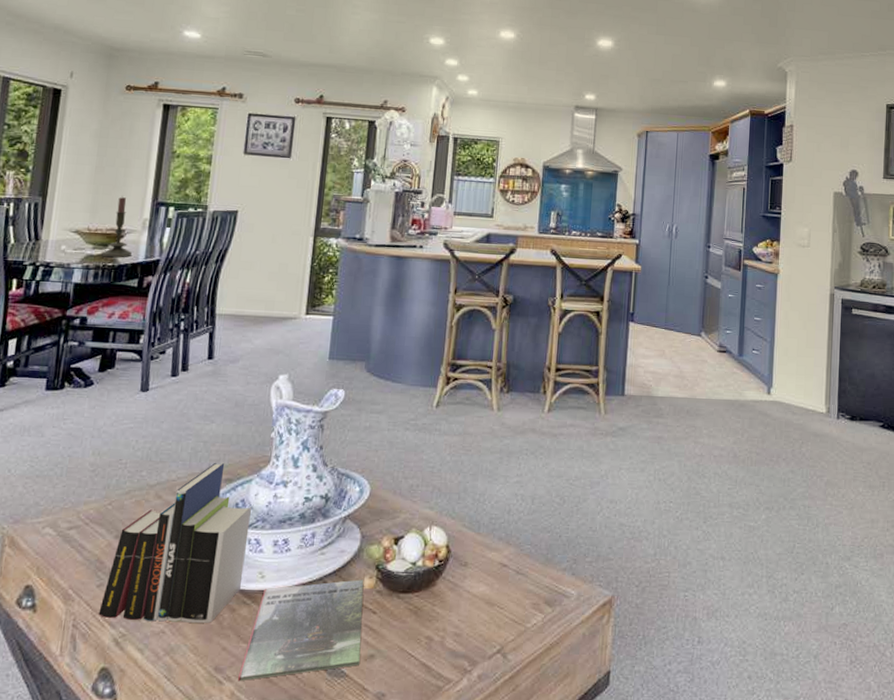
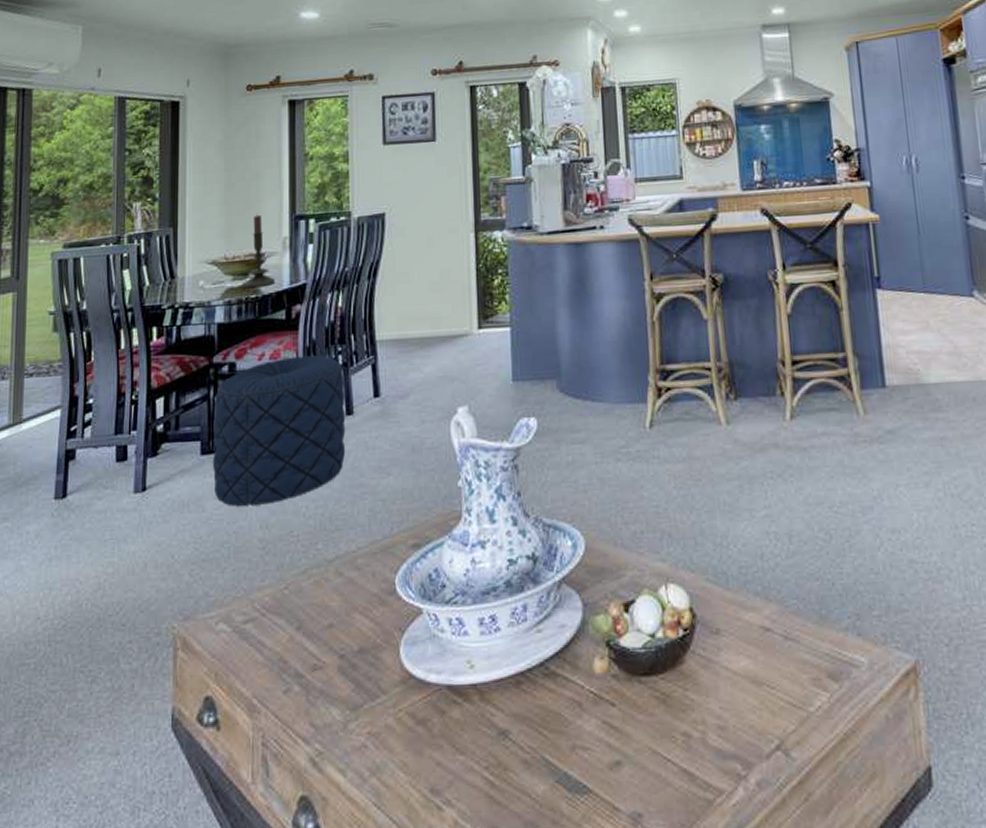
pouf: none [54,318,184,436] -> present [212,355,346,506]
book: present [98,462,251,623] -> none [289,524,449,733]
magazine: present [237,579,364,682] -> none [459,661,604,806]

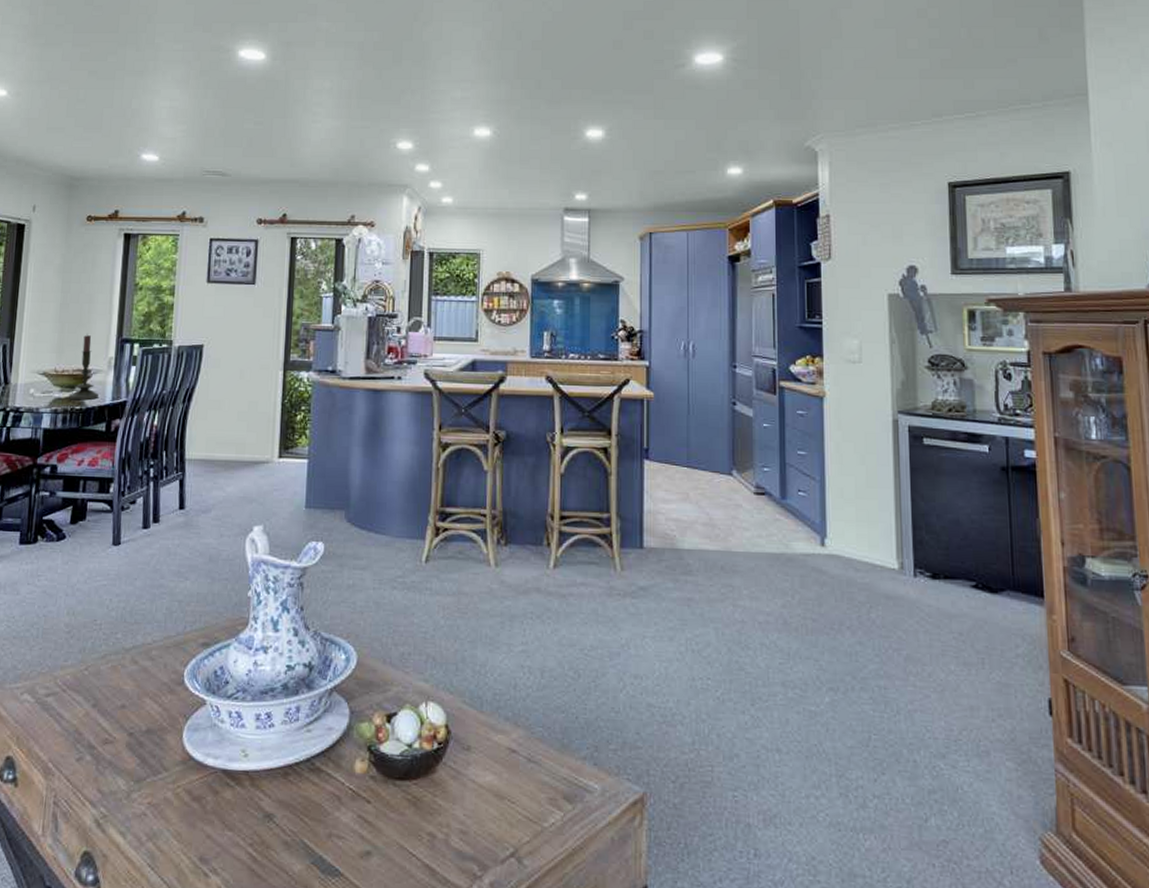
pouf: present [212,355,346,506] -> none [29,465,154,594]

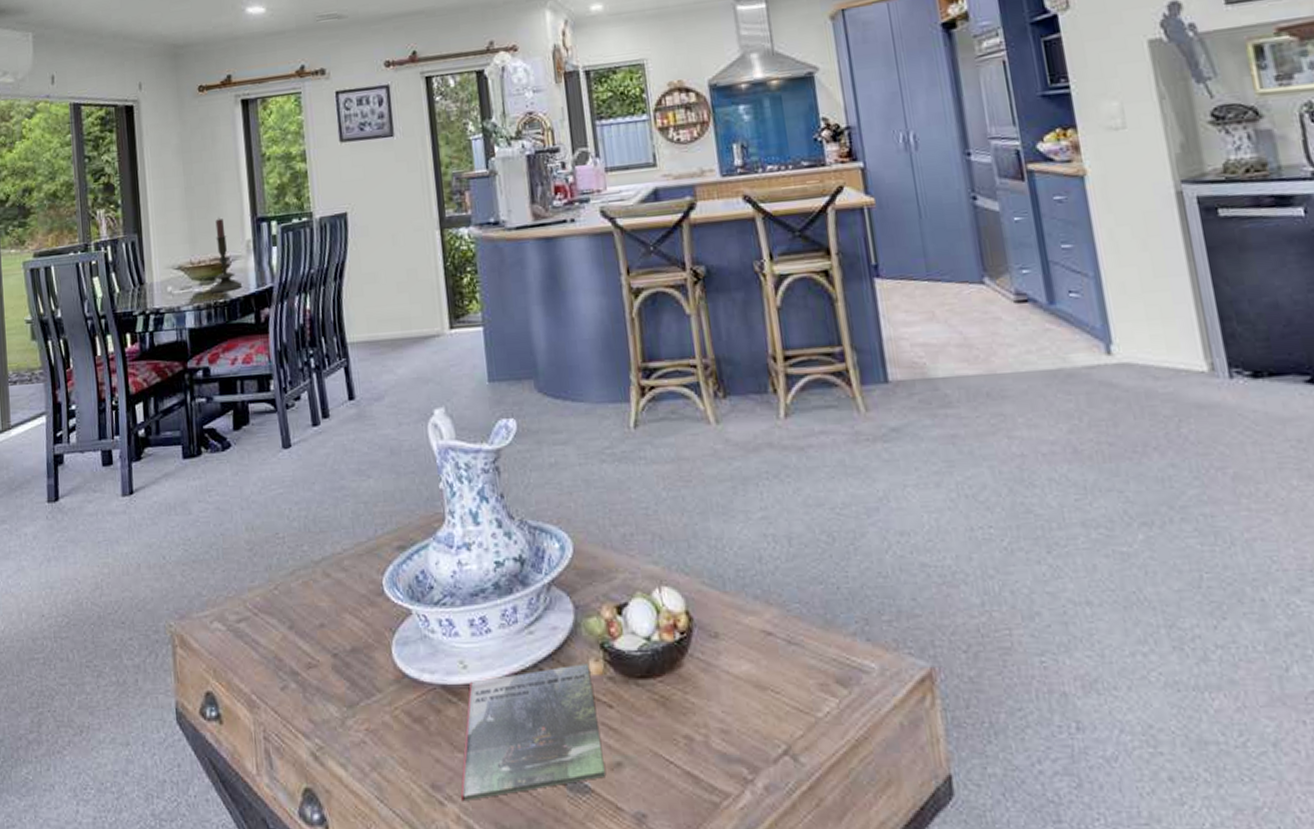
magazine: none [224,762,356,875] -> present [460,663,605,802]

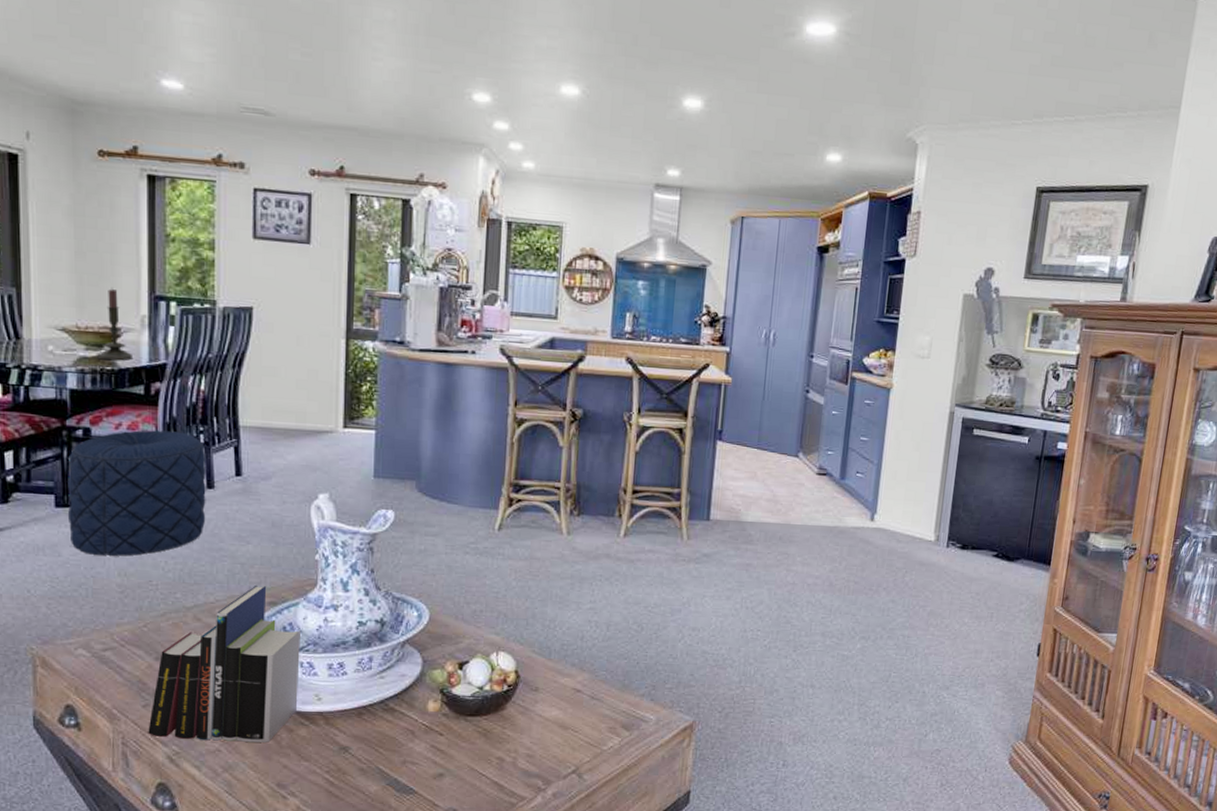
pouf: none [192,358,325,509] -> present [67,430,206,556]
book: none [288,526,442,730] -> present [148,584,300,743]
magazine: present [460,663,605,802] -> none [302,703,429,797]

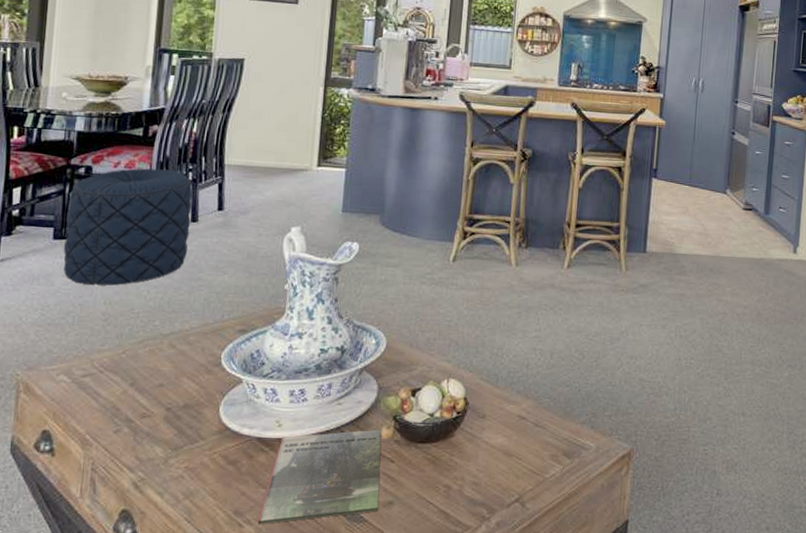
candle: present [97,288,132,361] -> none [104,42,135,106]
book: present [148,584,300,743] -> none [117,313,266,469]
magazine: none [302,703,429,797] -> present [257,429,382,525]

